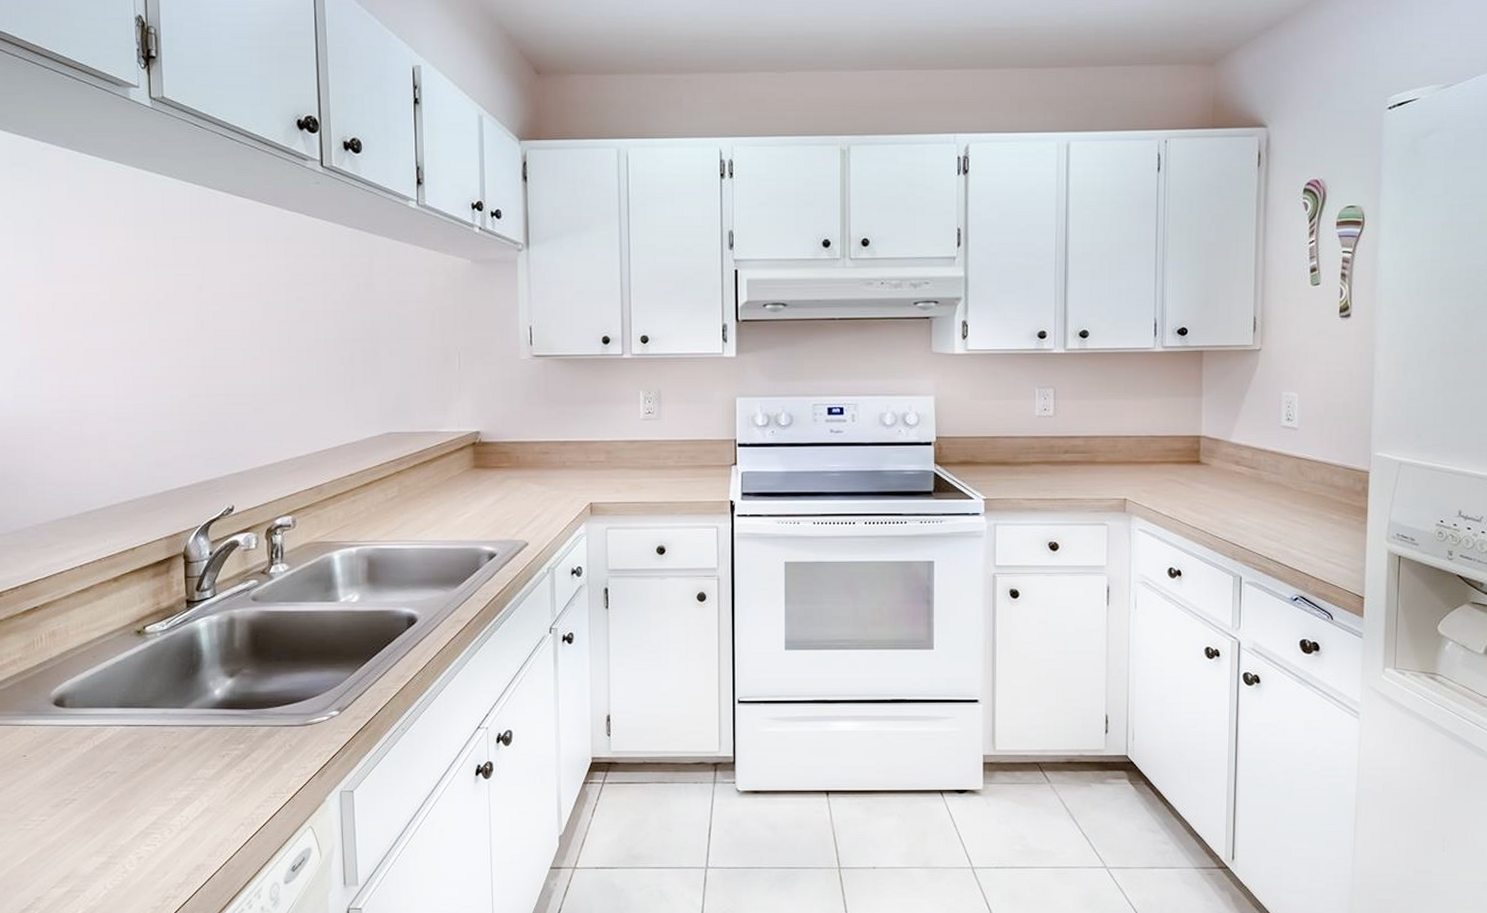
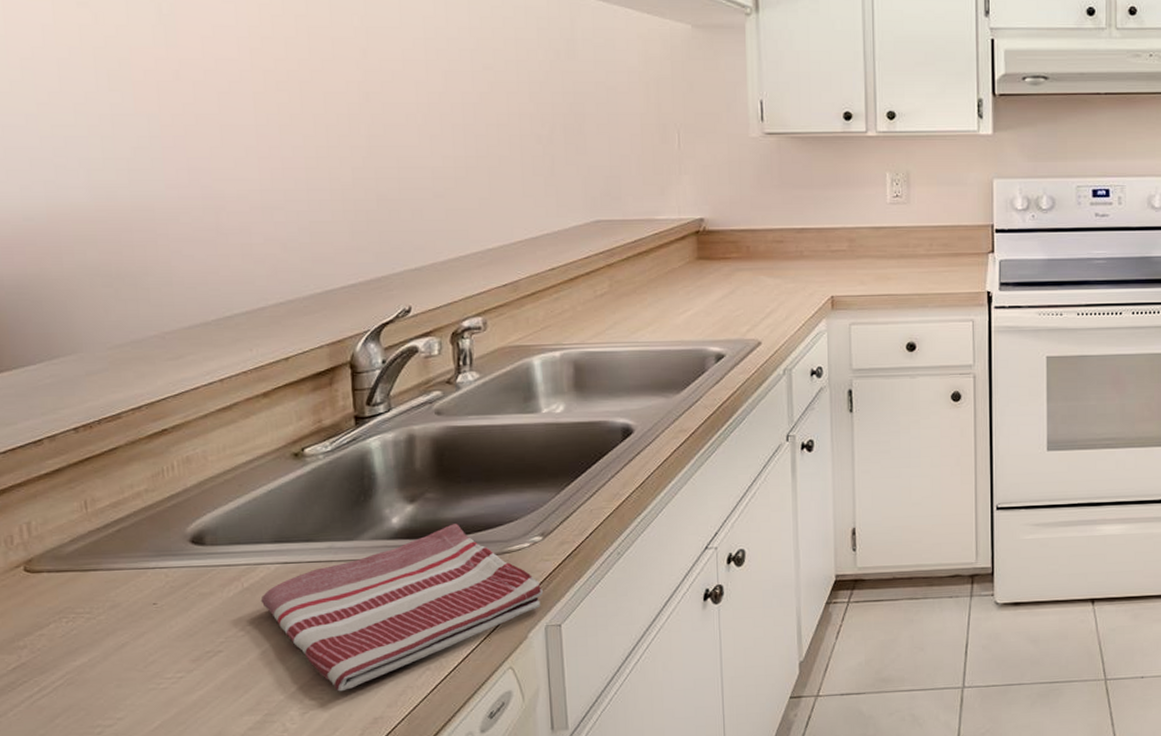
dish towel: none [108,697,340,840] -> present [260,524,544,692]

